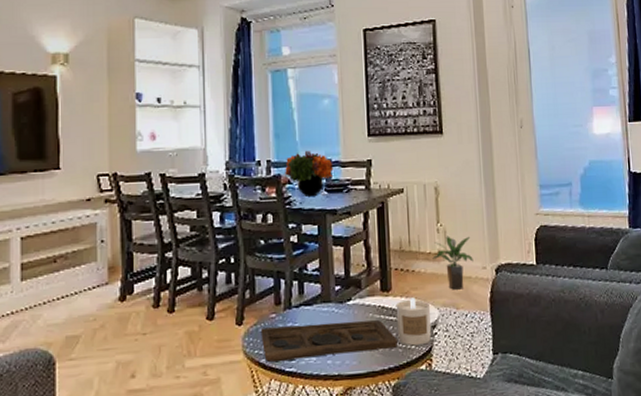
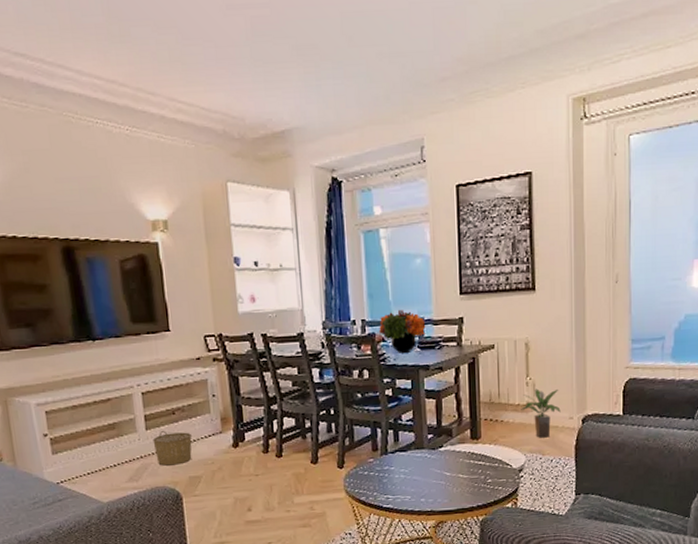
basket: none [28,282,73,324] -> present [153,431,192,466]
decorative tray: present [260,320,399,362] -> none [360,464,487,500]
candle: present [395,297,431,346] -> none [484,444,518,487]

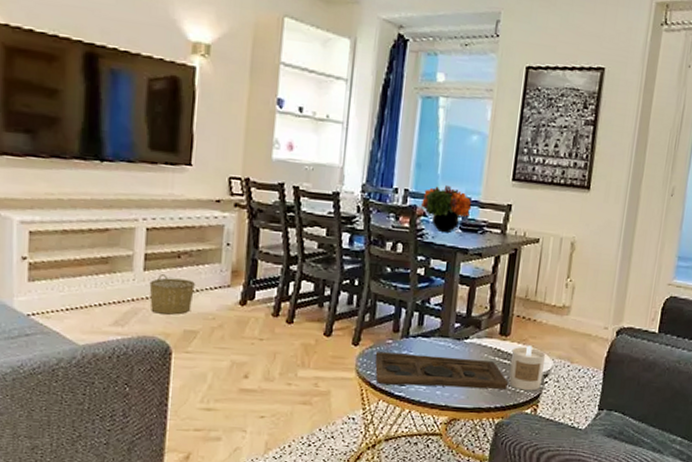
decorative tray: none [360,464,487,500] -> present [375,351,509,389]
candle: none [484,444,518,487] -> present [509,345,546,391]
potted plant: present [521,389,561,438] -> none [556,292,598,345]

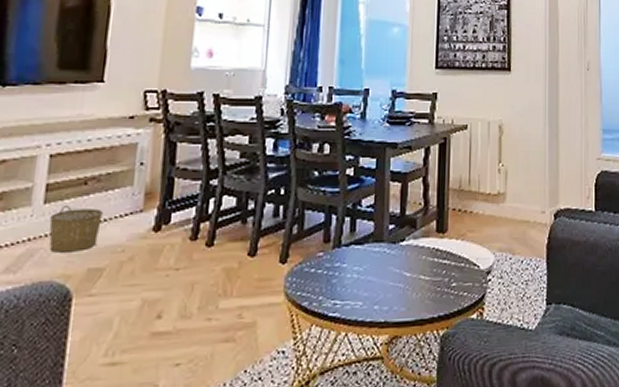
decorative tray: present [375,351,509,389] -> none [305,263,451,306]
flower arrangement: present [421,184,472,233] -> none [347,78,398,127]
candle: present [509,345,546,391] -> none [450,240,486,293]

